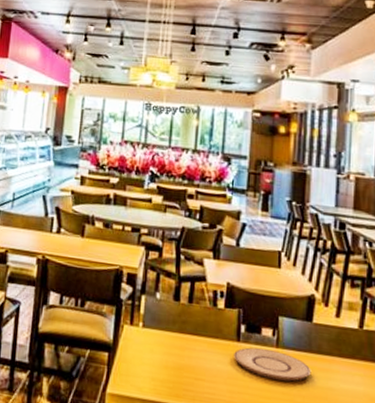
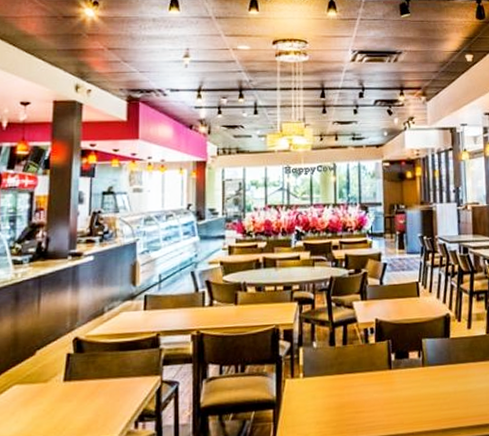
plate: present [234,347,312,382] -> none [387,369,453,396]

